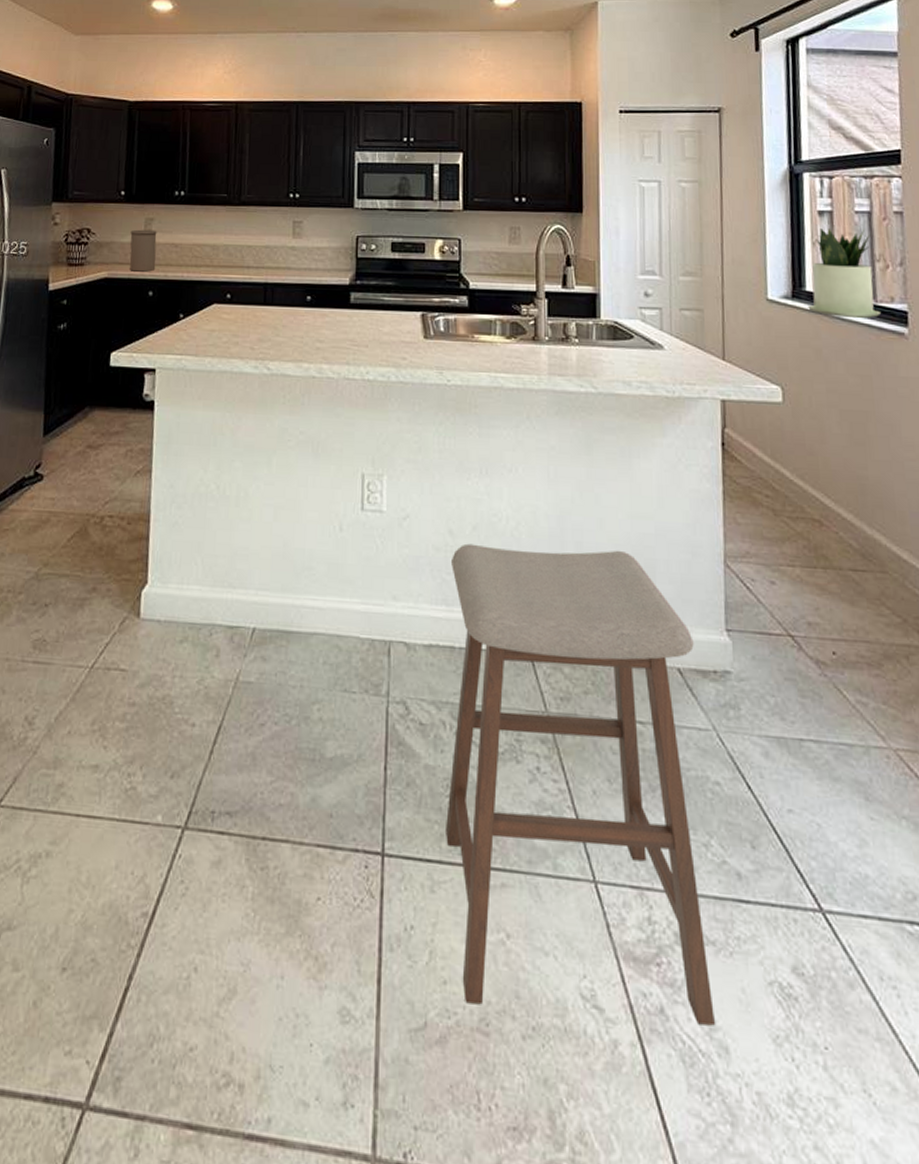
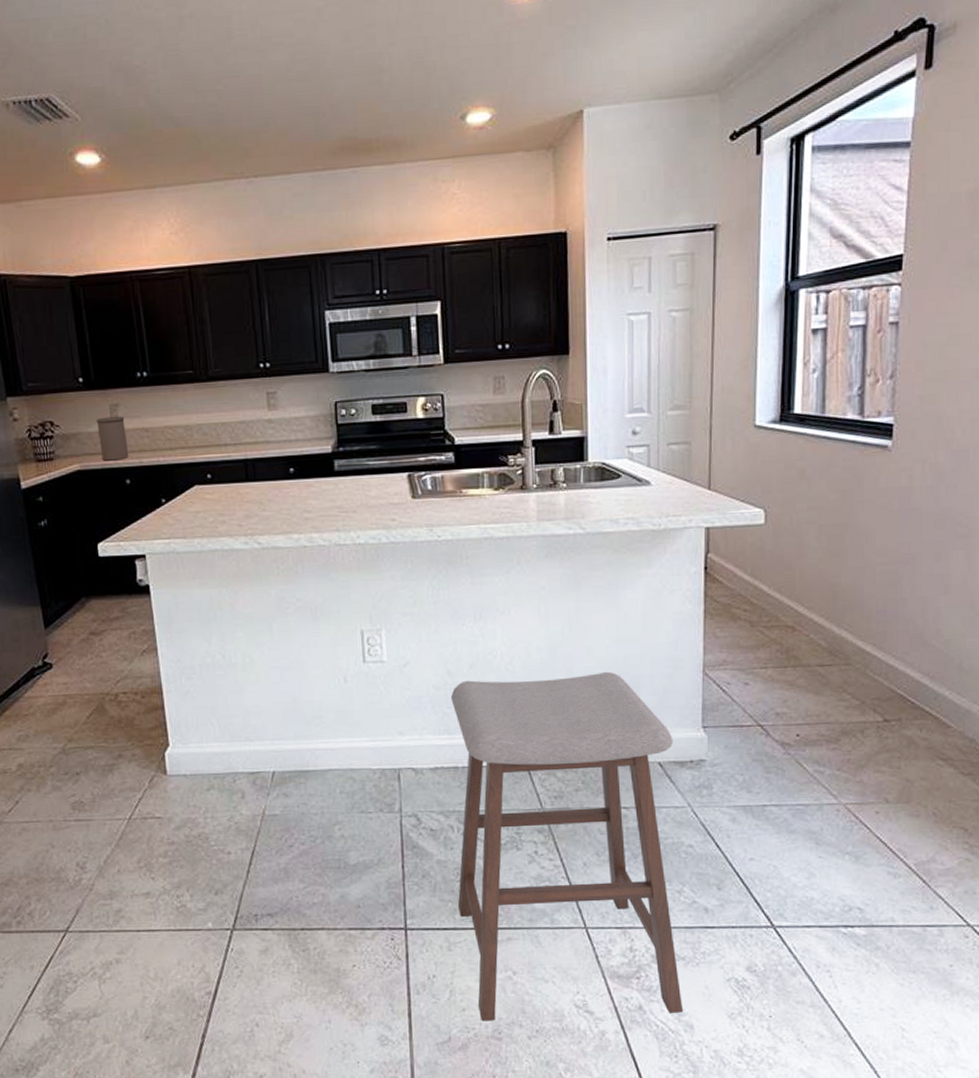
planter: present [808,228,880,319] -> none [795,343,866,437]

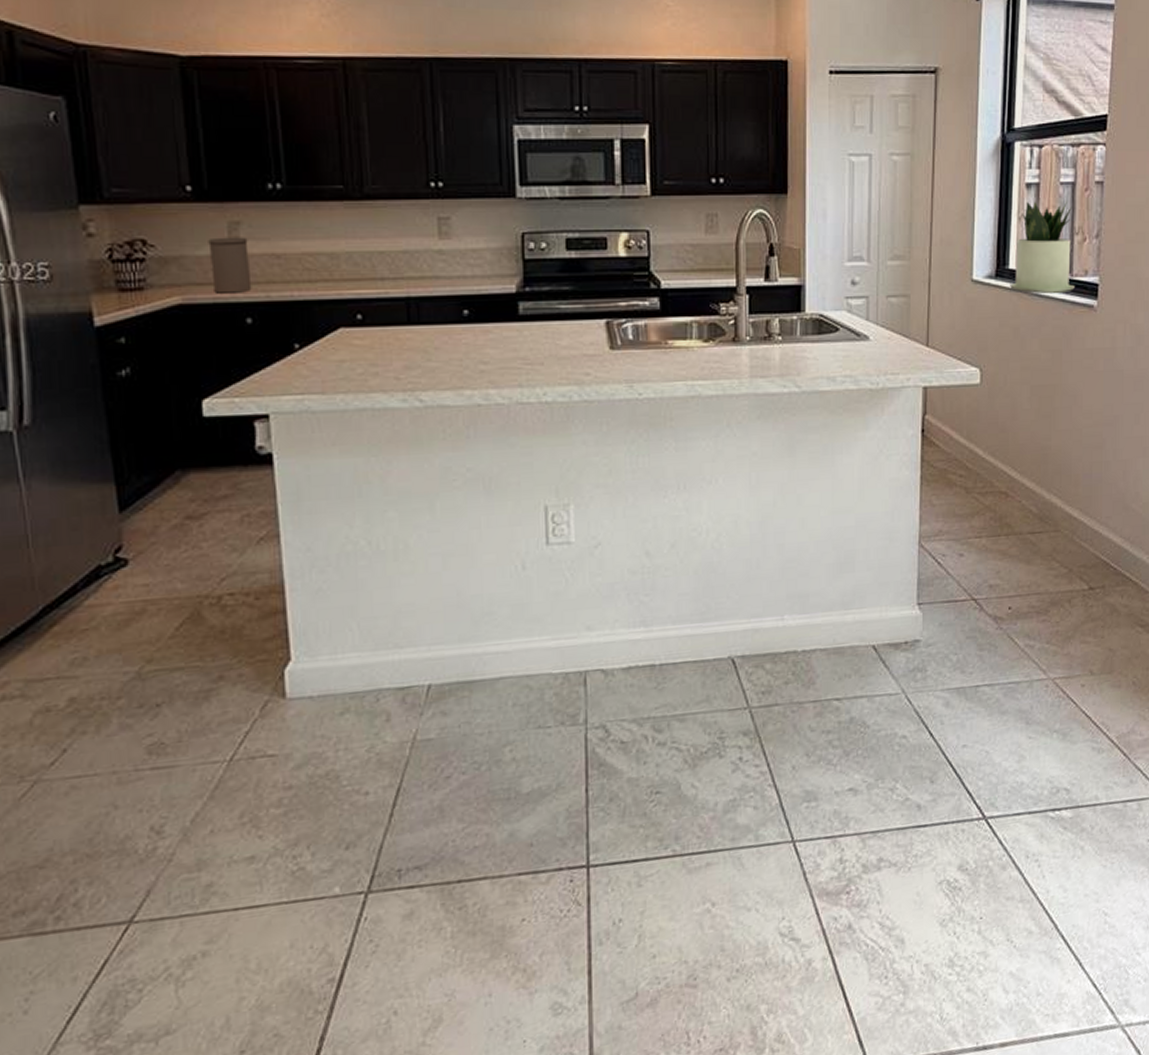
bar stool: present [451,671,683,1021] -> none [649,546,893,968]
planter: none [795,343,866,437] -> present [1010,201,1074,295]

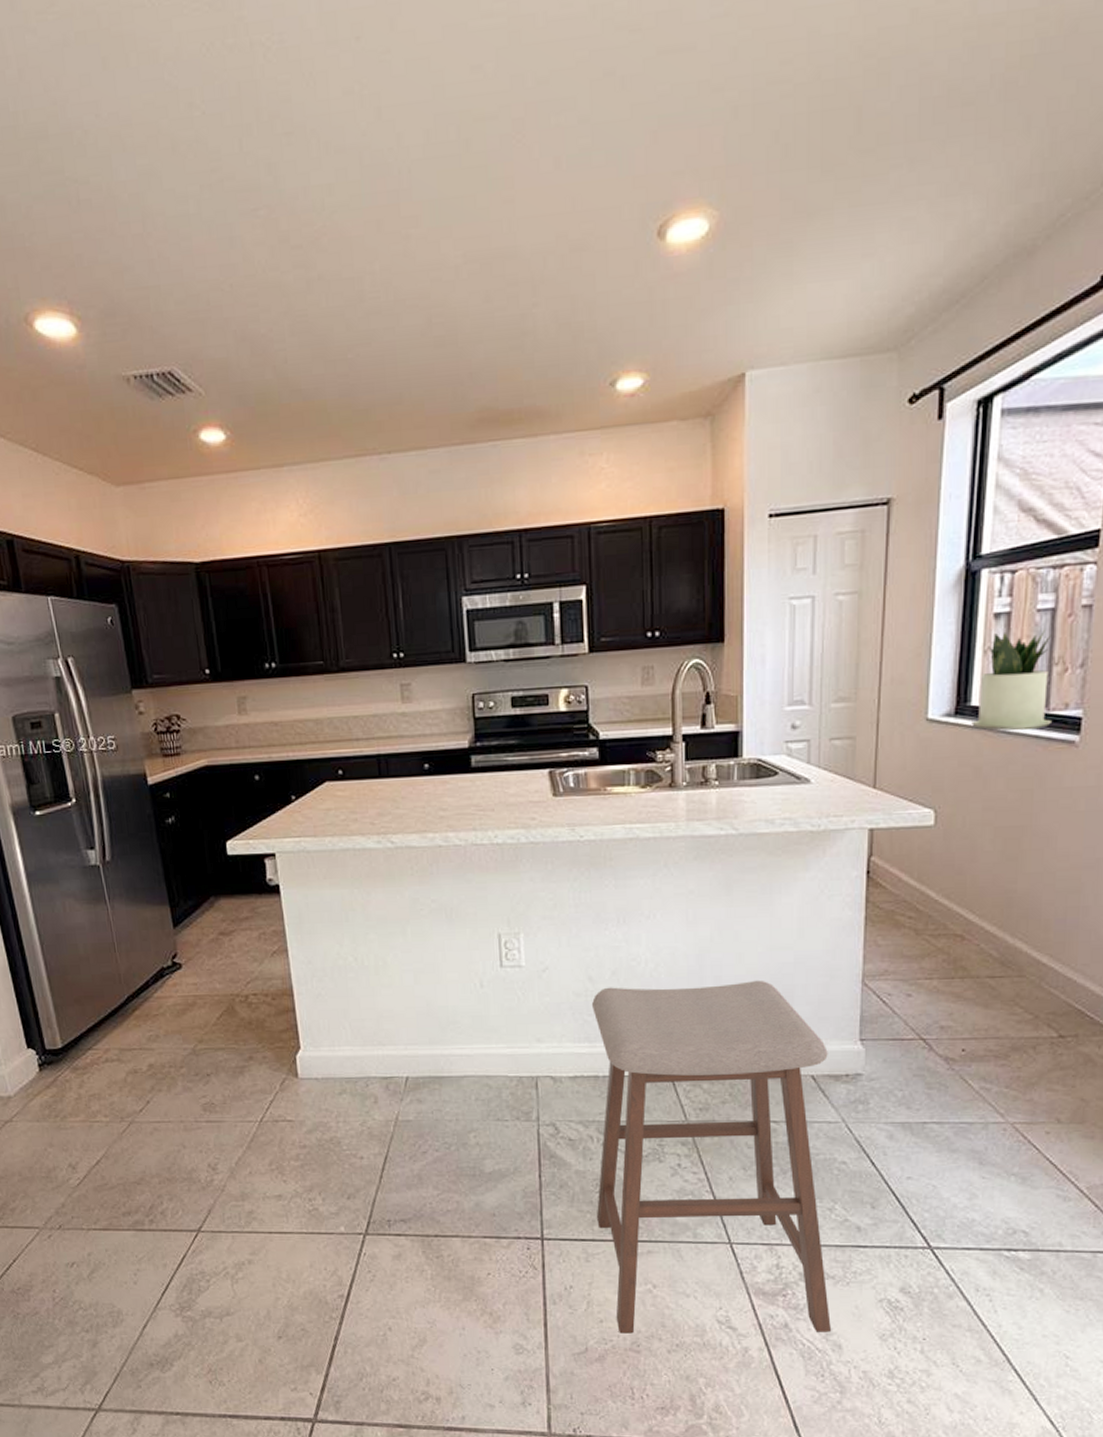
canister: present [208,237,252,294] -> none [223,709,258,756]
bar stool: none [649,546,893,968] -> present [592,980,831,1334]

